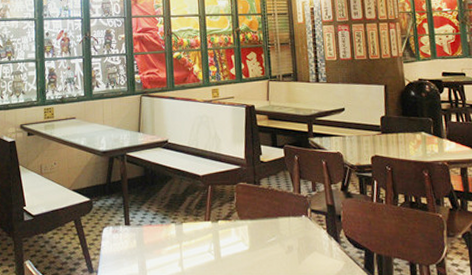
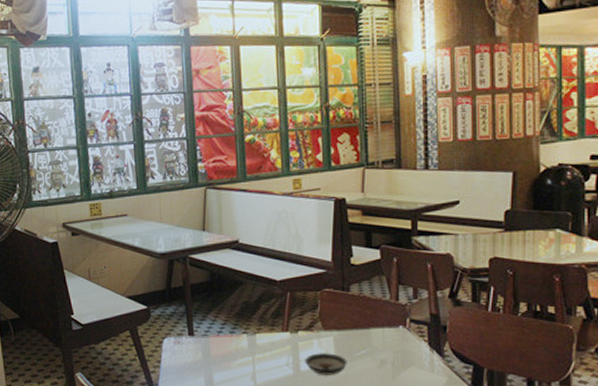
saucer: none [224,240,260,261] -> present [305,353,347,375]

